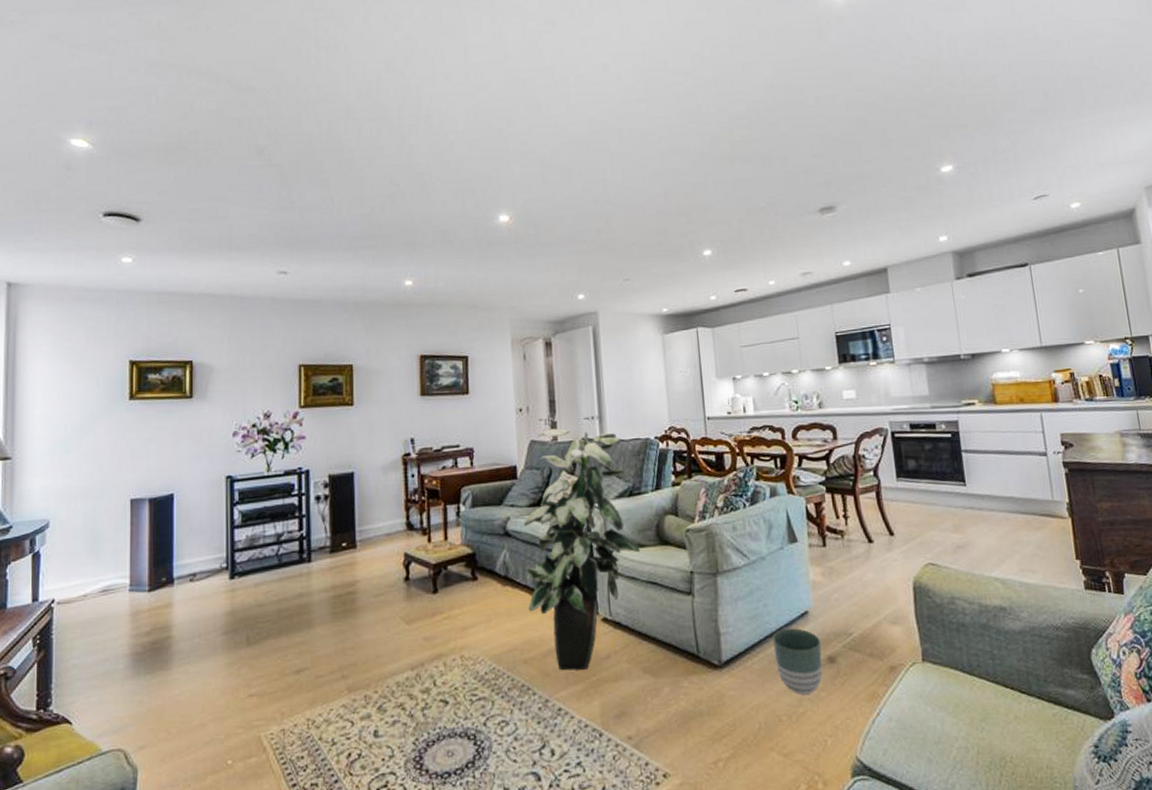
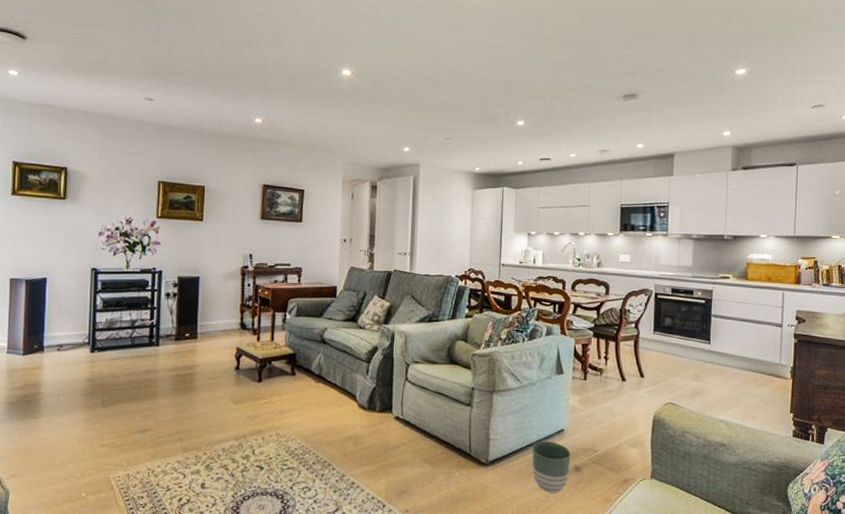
indoor plant: present [524,428,640,671] -> none [336,259,432,455]

